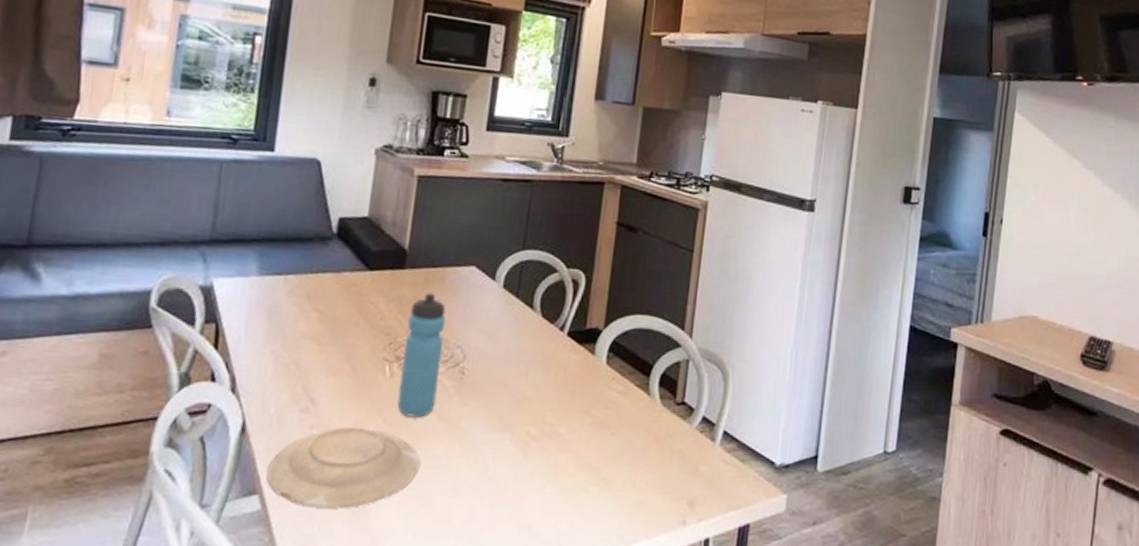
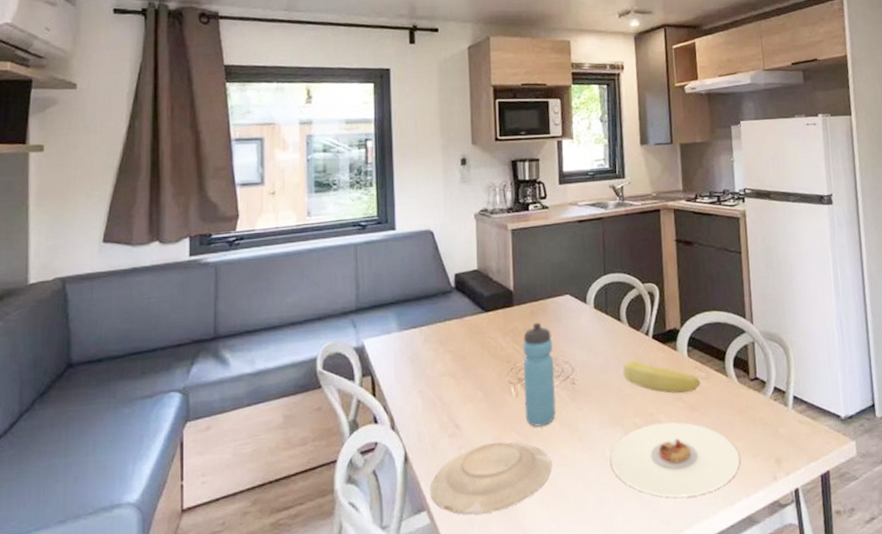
plate: none [491,436,647,528] -> present [610,422,740,498]
banana: none [524,356,616,407] -> present [622,359,700,394]

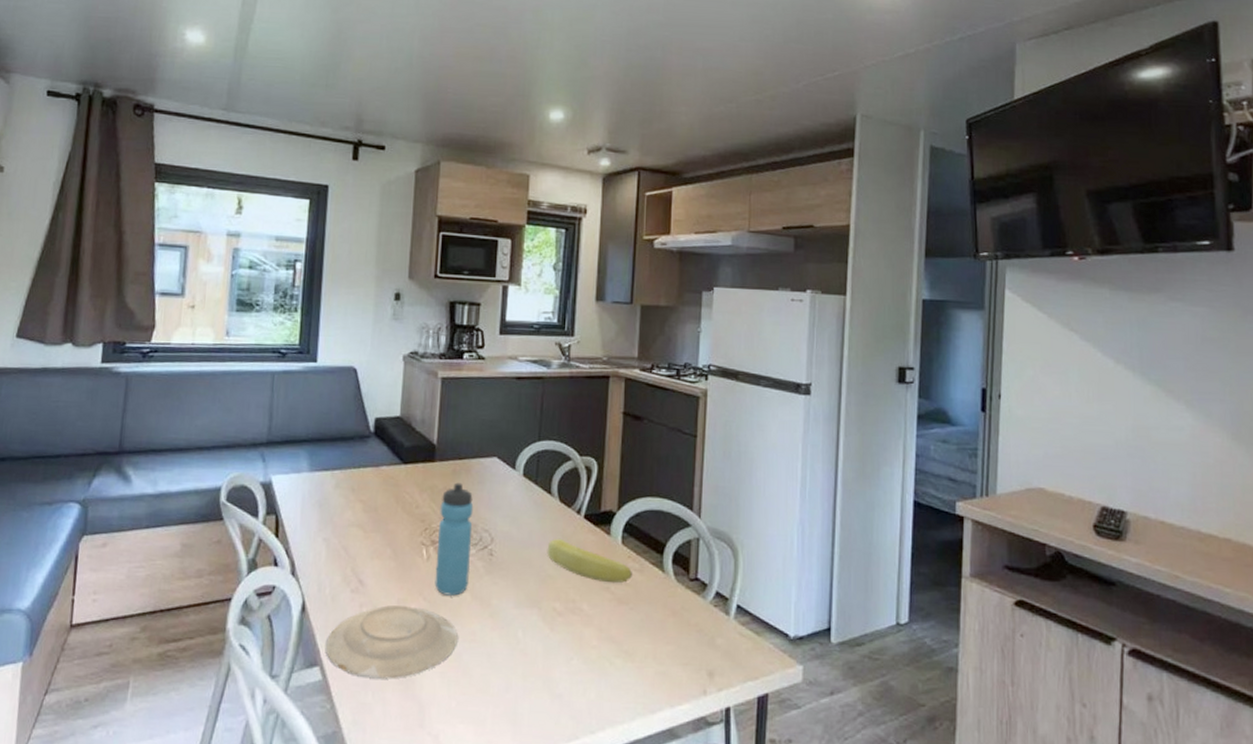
plate: present [610,422,740,498] -> none [522,611,667,697]

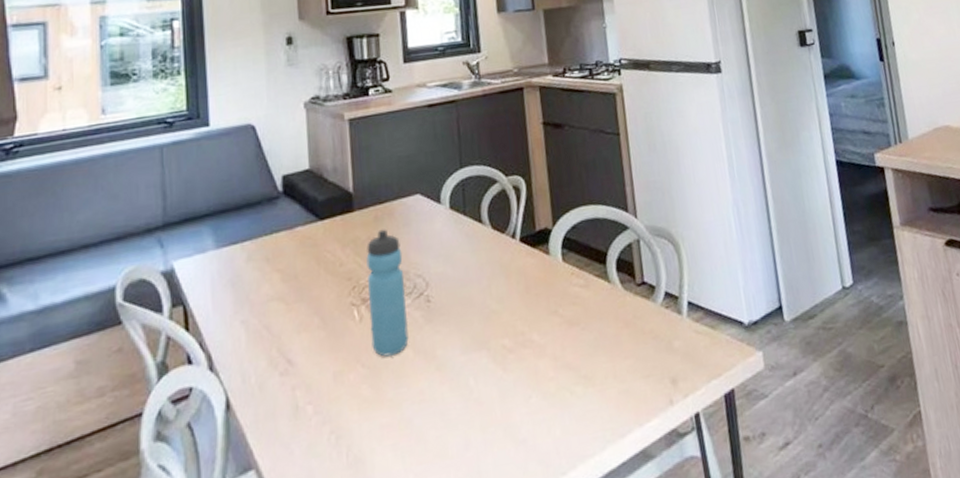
plate: present [325,604,458,679] -> none [258,377,406,472]
banana: present [547,538,632,584] -> none [486,268,578,307]

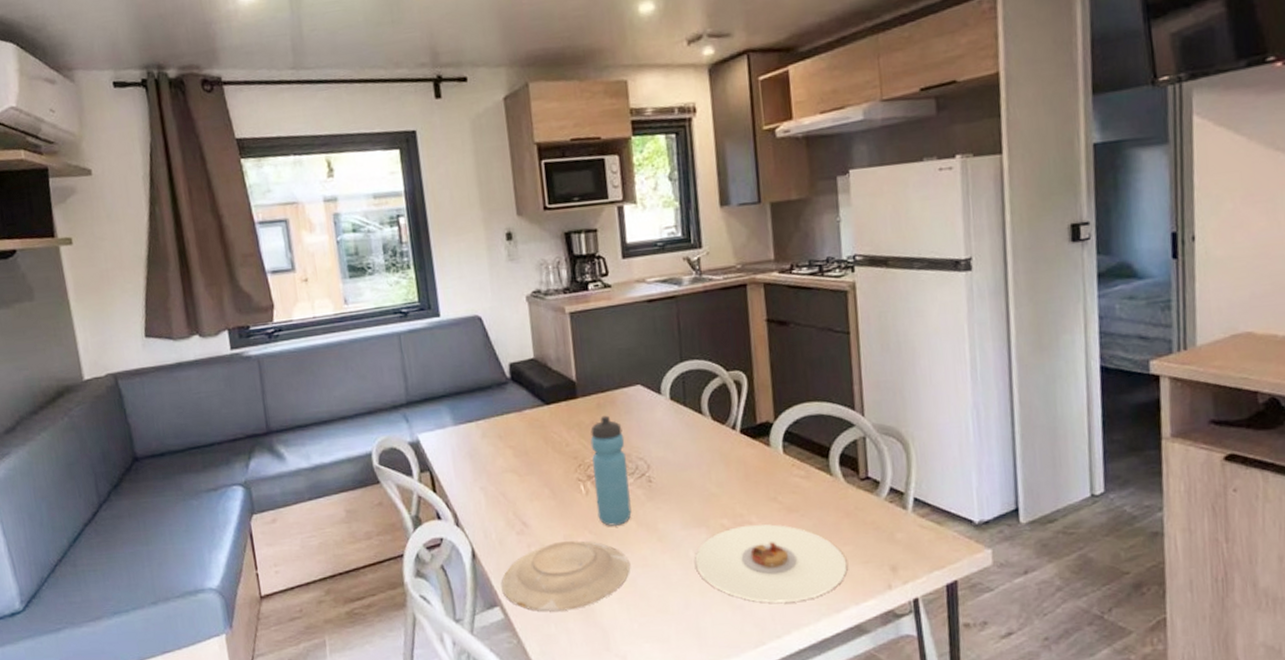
plate: none [258,377,406,472] -> present [501,540,630,612]
plate: none [475,341,630,433] -> present [695,524,848,603]

